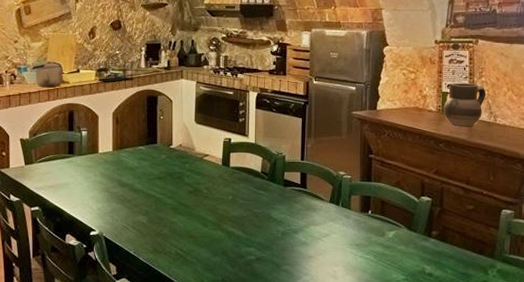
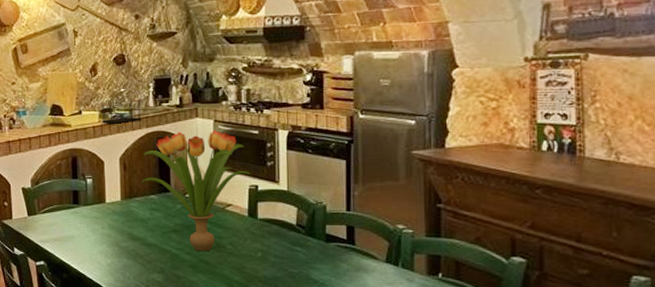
kettle: present [32,61,64,88] -> none [31,103,65,132]
flower arrangement: none [132,90,225,196] -> present [142,130,251,252]
ceramic jug: present [444,82,486,127] -> none [540,110,603,168]

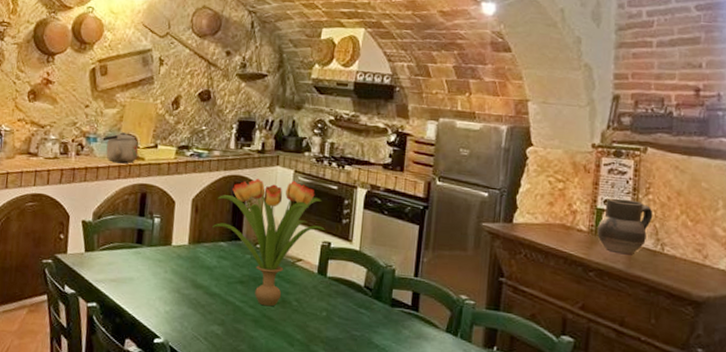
kettle: none [31,103,65,132] -> present [102,132,138,164]
dish rack: present [100,98,142,125] -> none [178,137,223,164]
ceramic jug: none [540,110,603,168] -> present [597,197,653,255]

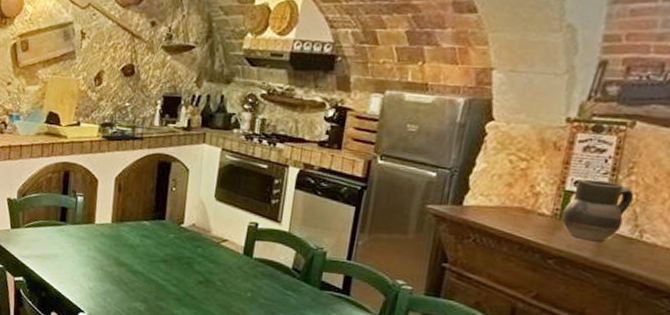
kettle: present [102,132,138,164] -> none [25,110,61,142]
dish rack: none [178,137,223,164] -> present [101,115,147,142]
flower arrangement: present [212,179,325,307] -> none [136,157,253,286]

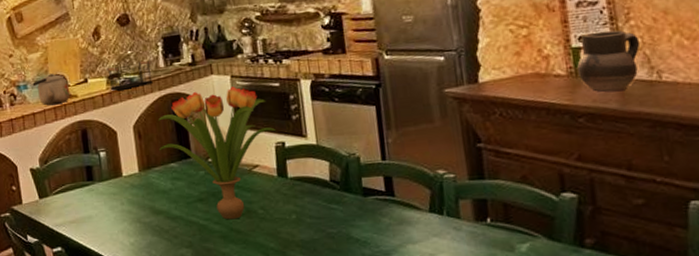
kettle: none [25,110,61,142] -> present [32,73,70,106]
flower arrangement: none [136,157,253,286] -> present [158,87,276,220]

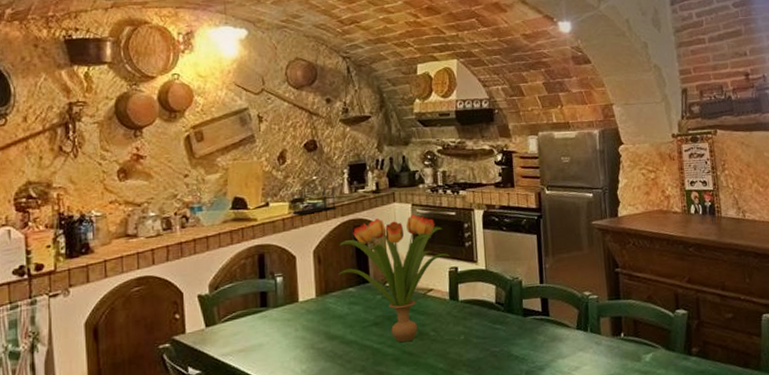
kettle: present [32,73,70,106] -> none [208,196,249,229]
ceramic jug: present [577,30,641,92] -> none [689,177,732,227]

